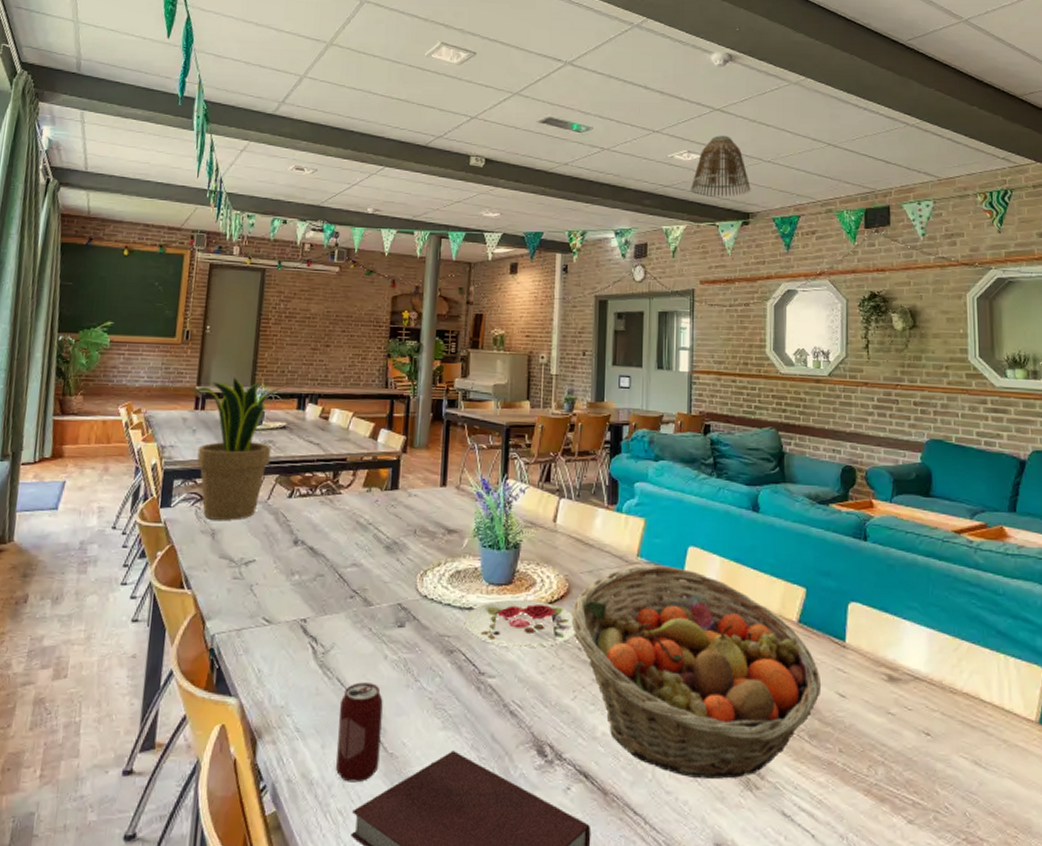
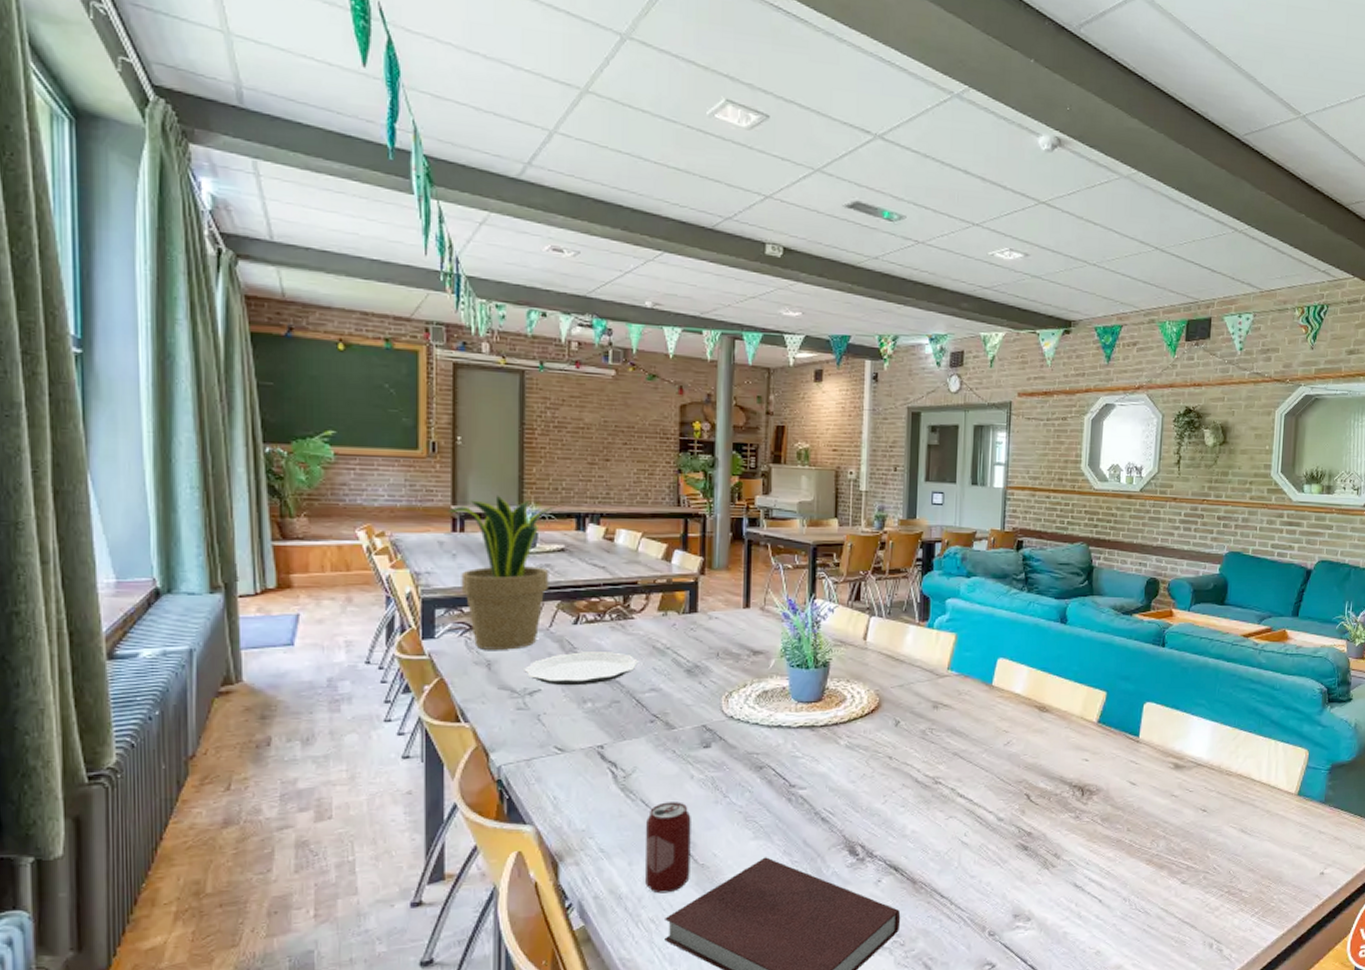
plate: none [242,524,344,558] -> present [524,652,640,686]
plate: present [464,599,575,648] -> none [773,715,886,760]
fruit basket: present [571,565,822,779] -> none [882,677,1116,862]
lamp shade: present [690,135,751,197] -> none [1010,232,1074,303]

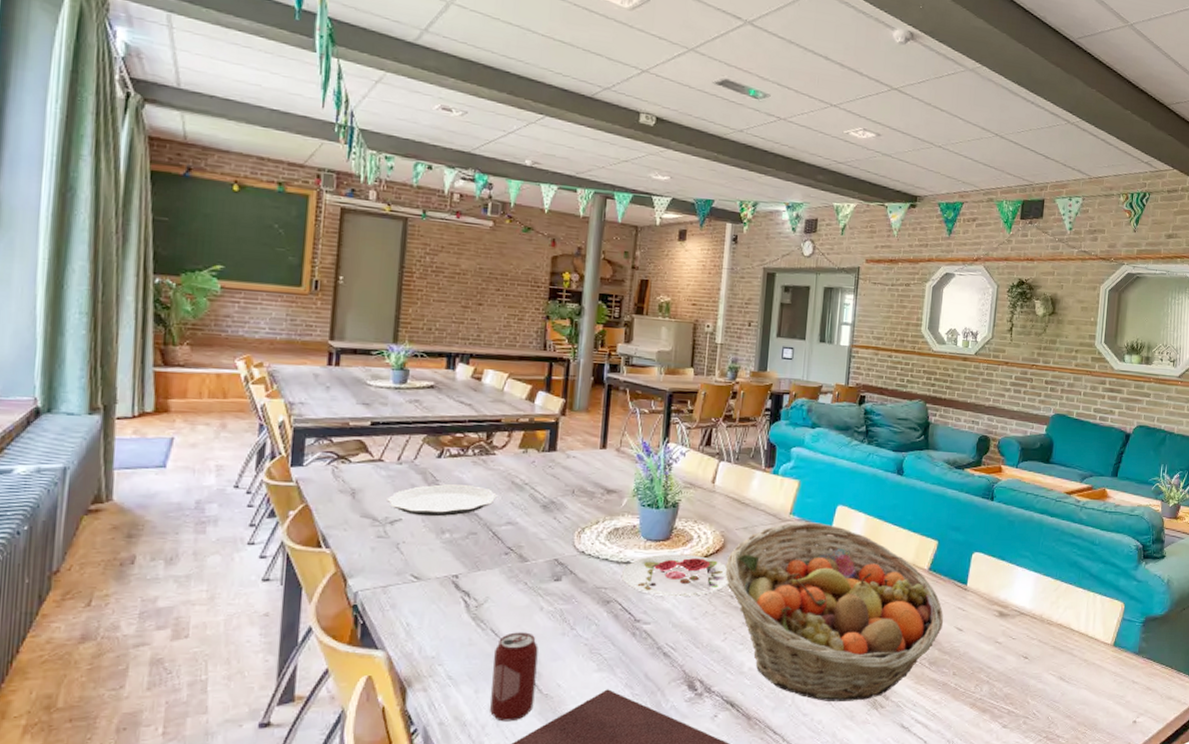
potted plant: present [447,495,556,650] -> none [325,332,429,480]
plate: none [773,715,886,760] -> present [621,554,728,597]
fruit basket: none [882,677,1116,862] -> present [725,522,944,701]

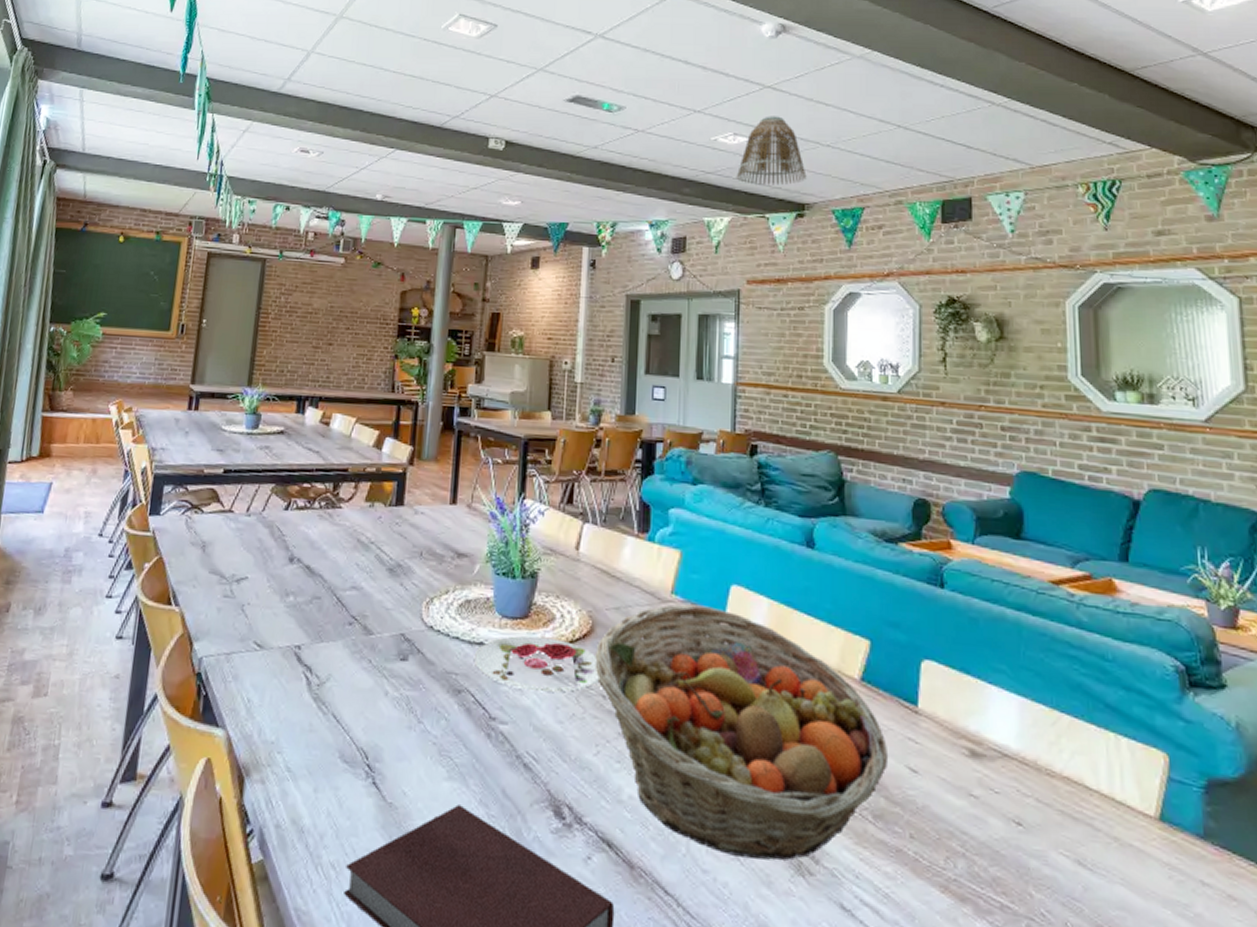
plate: present [386,484,498,517] -> none [234,540,343,577]
beverage can: present [490,632,538,722] -> none [329,720,382,834]
lamp shade: none [862,115,921,179] -> present [736,116,807,186]

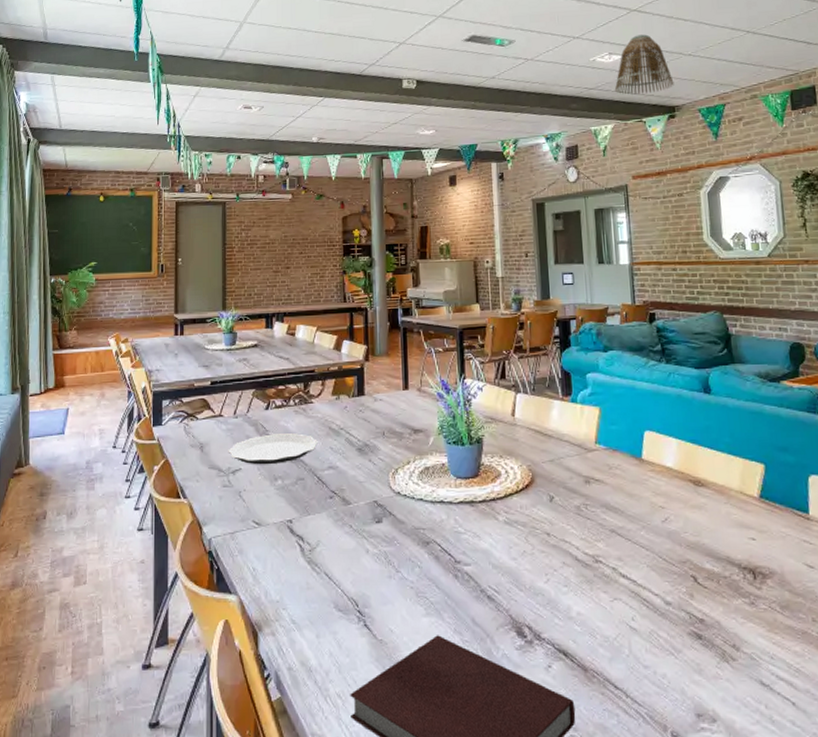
plate: none [234,540,343,577] -> present [228,433,319,465]
plate: present [473,635,599,693] -> none [436,491,543,536]
fruit basket: present [594,604,889,861] -> none [537,450,789,652]

